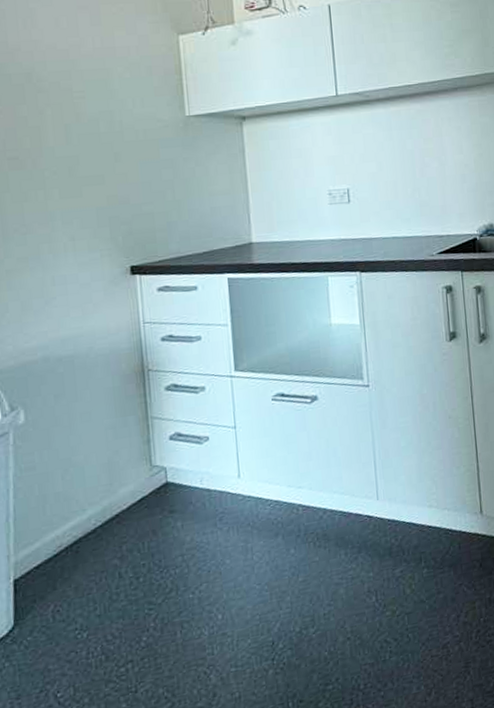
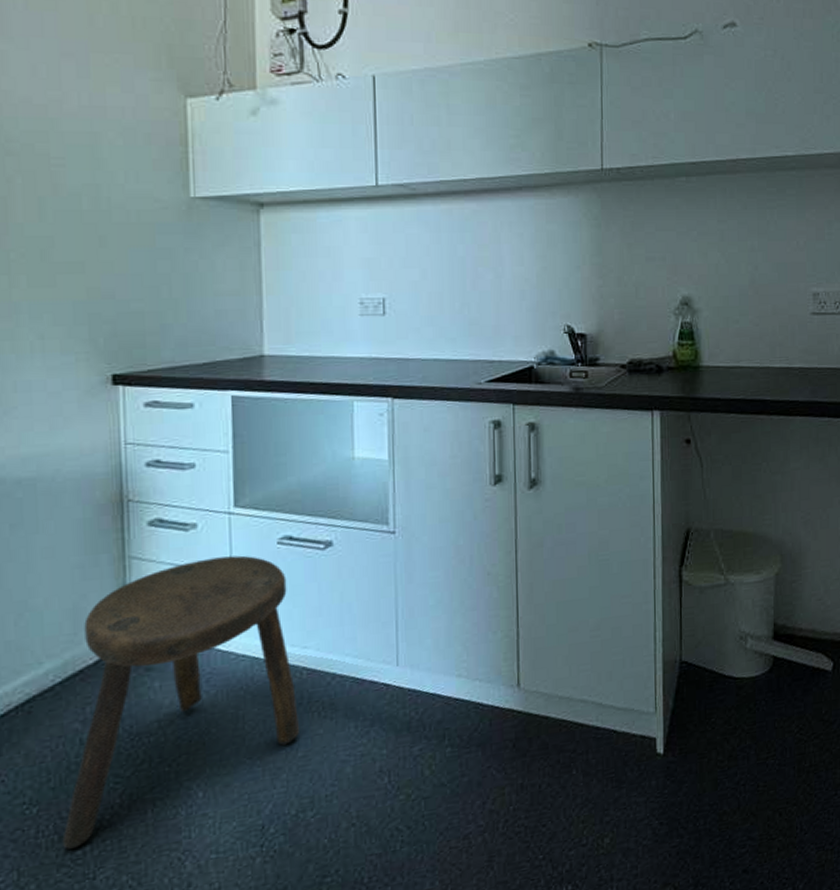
stool: none [108,411,299,667] -> present [62,555,299,849]

